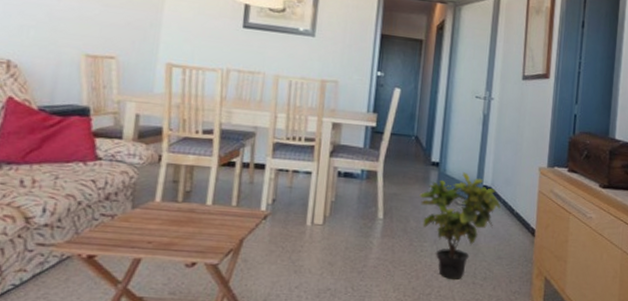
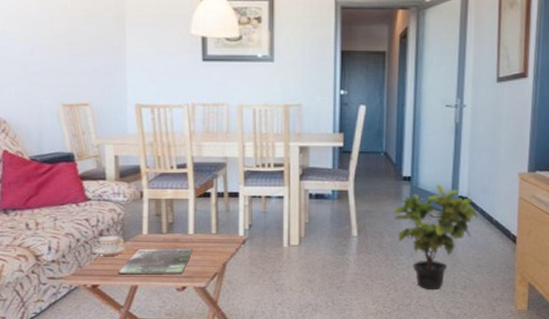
teacup: none [95,200,134,224] -> present [92,236,126,257]
magazine: none [120,217,209,248] -> present [117,248,193,275]

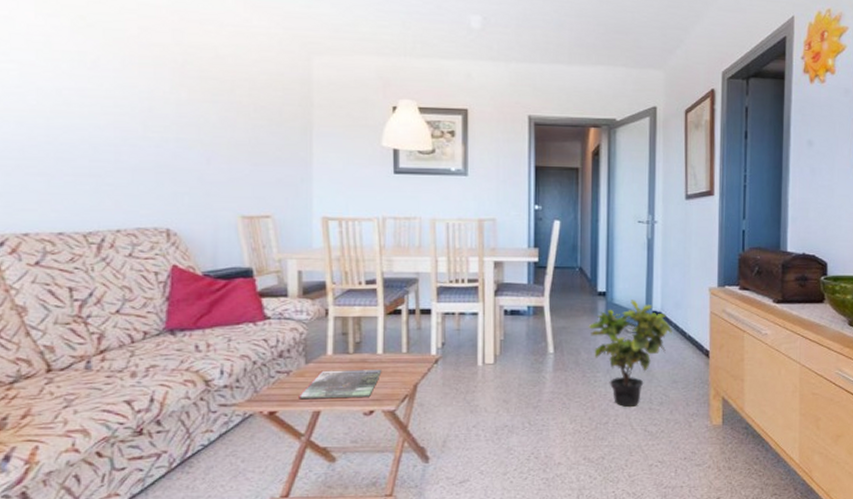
teacup: present [92,236,126,257] -> none [271,357,308,380]

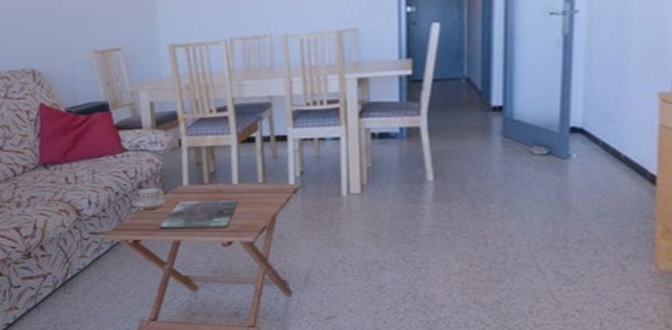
teacup: none [271,357,308,380] -> present [132,188,166,211]
potted plant: present [588,300,672,407] -> none [479,114,599,244]

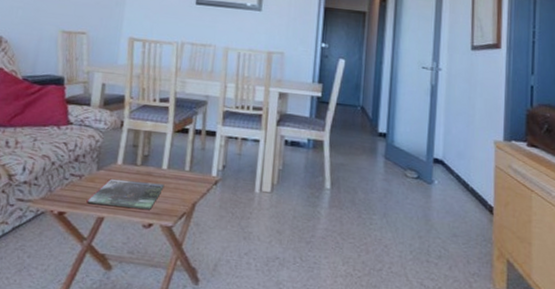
teacup: present [132,188,166,211] -> none [65,161,99,184]

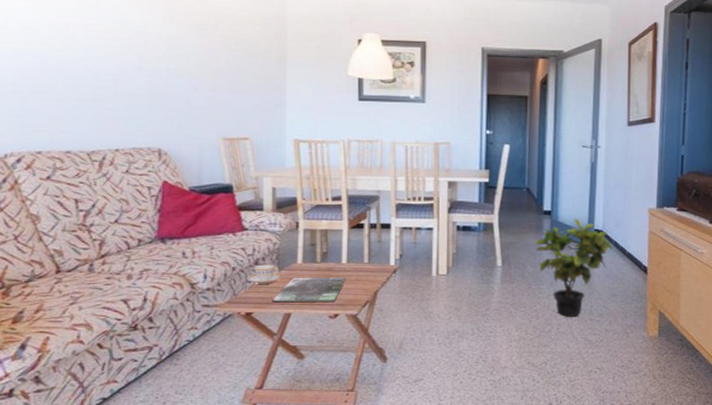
teacup: none [65,161,99,184] -> present [248,264,281,285]
potted plant: none [367,144,454,256] -> present [534,218,613,317]

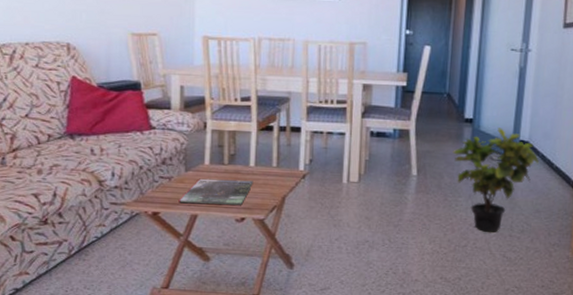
teacup: present [248,264,281,285] -> none [155,164,188,185]

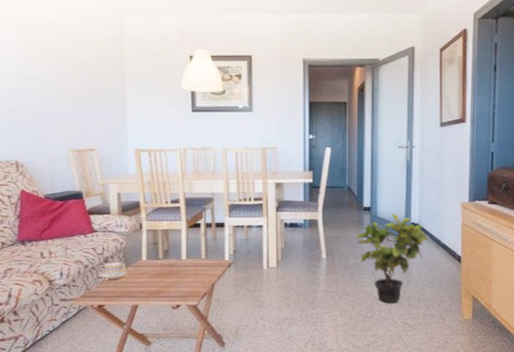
teacup: none [155,164,188,185] -> present [99,262,128,281]
magazine: present [178,178,253,205] -> none [120,272,186,296]

